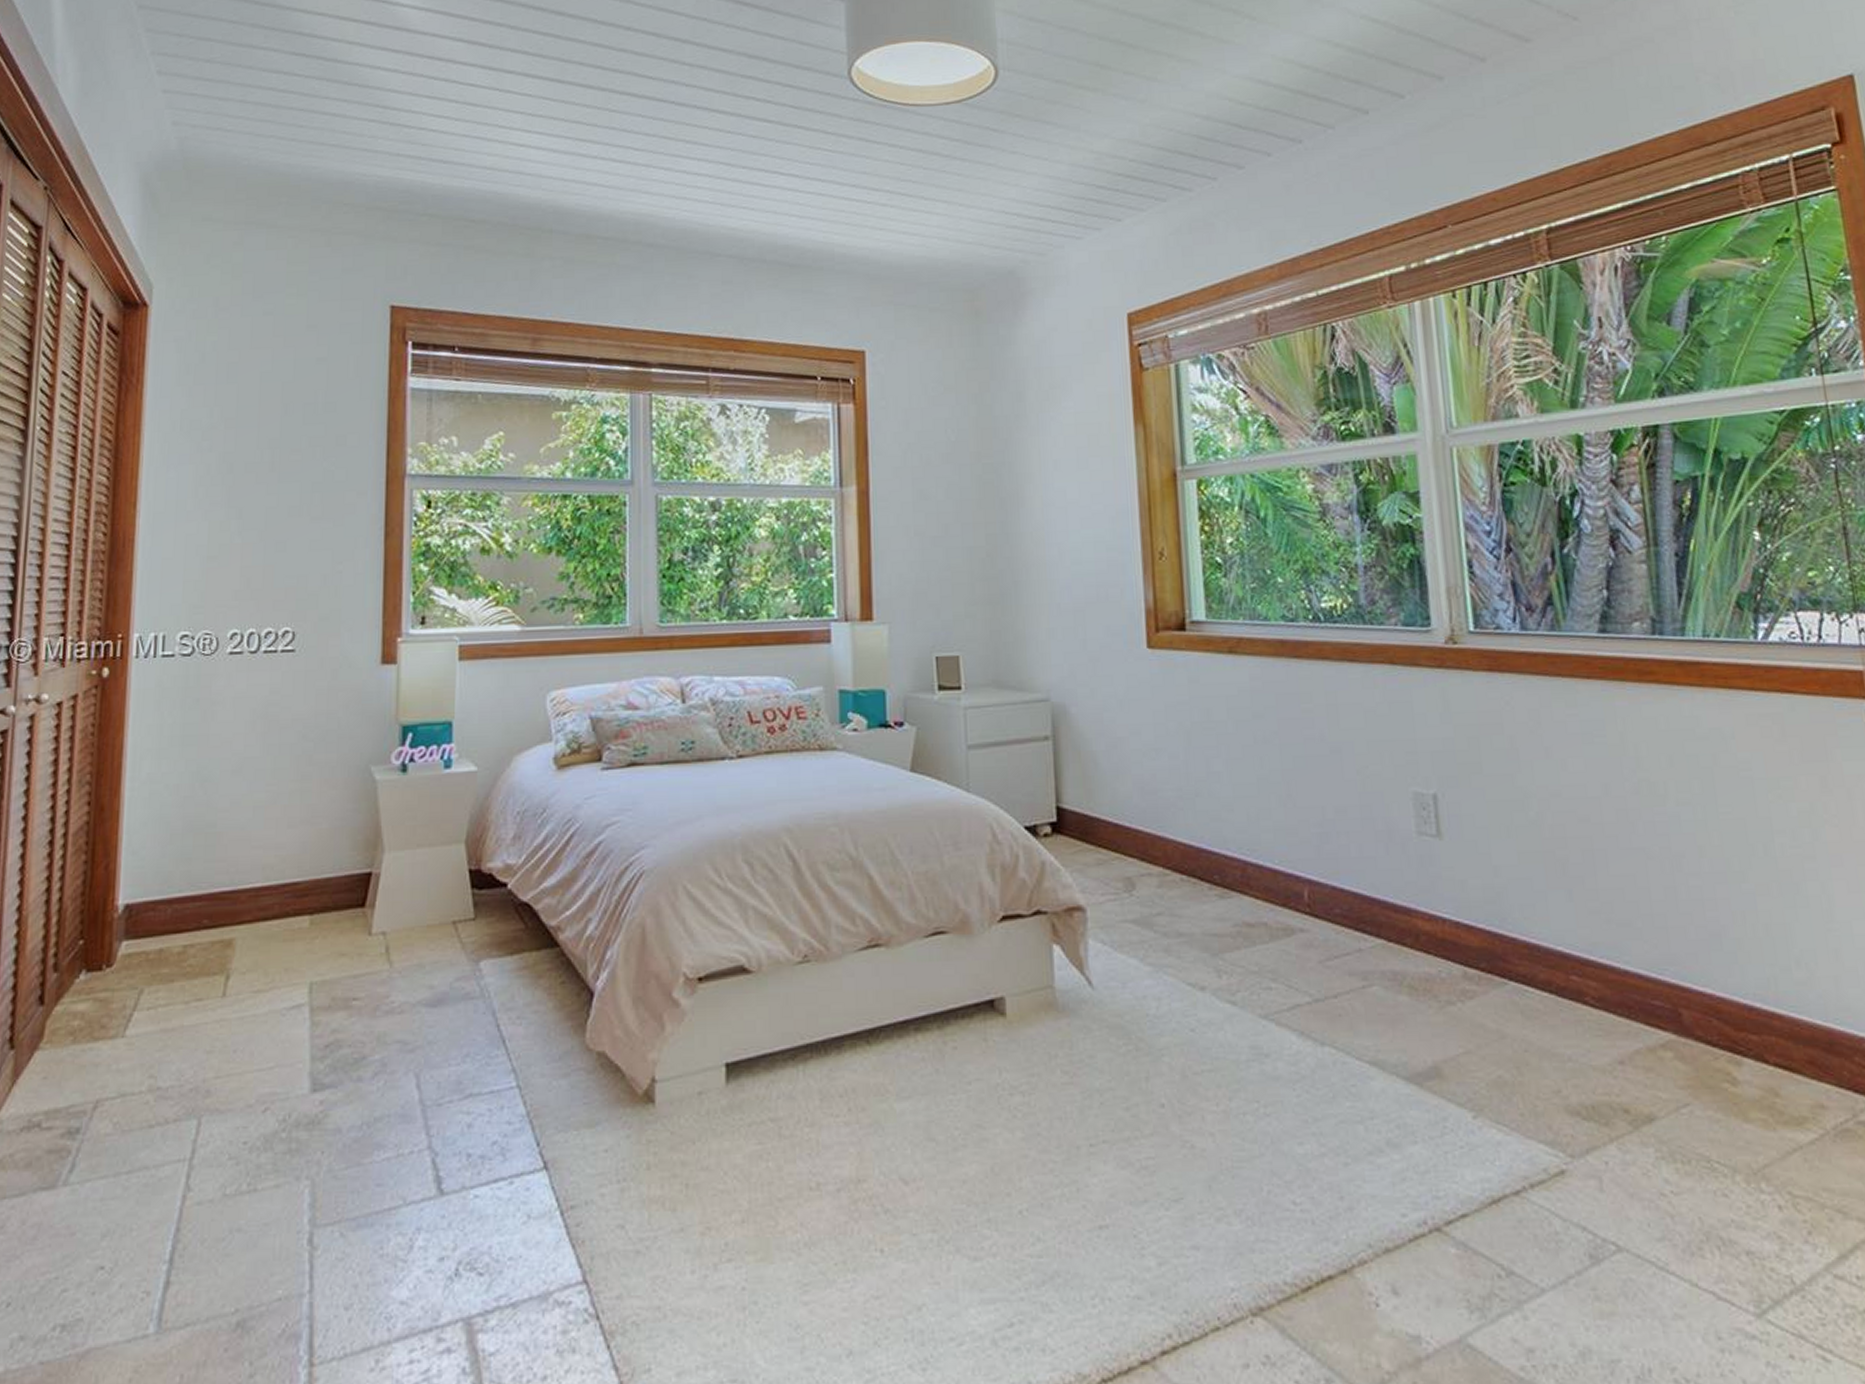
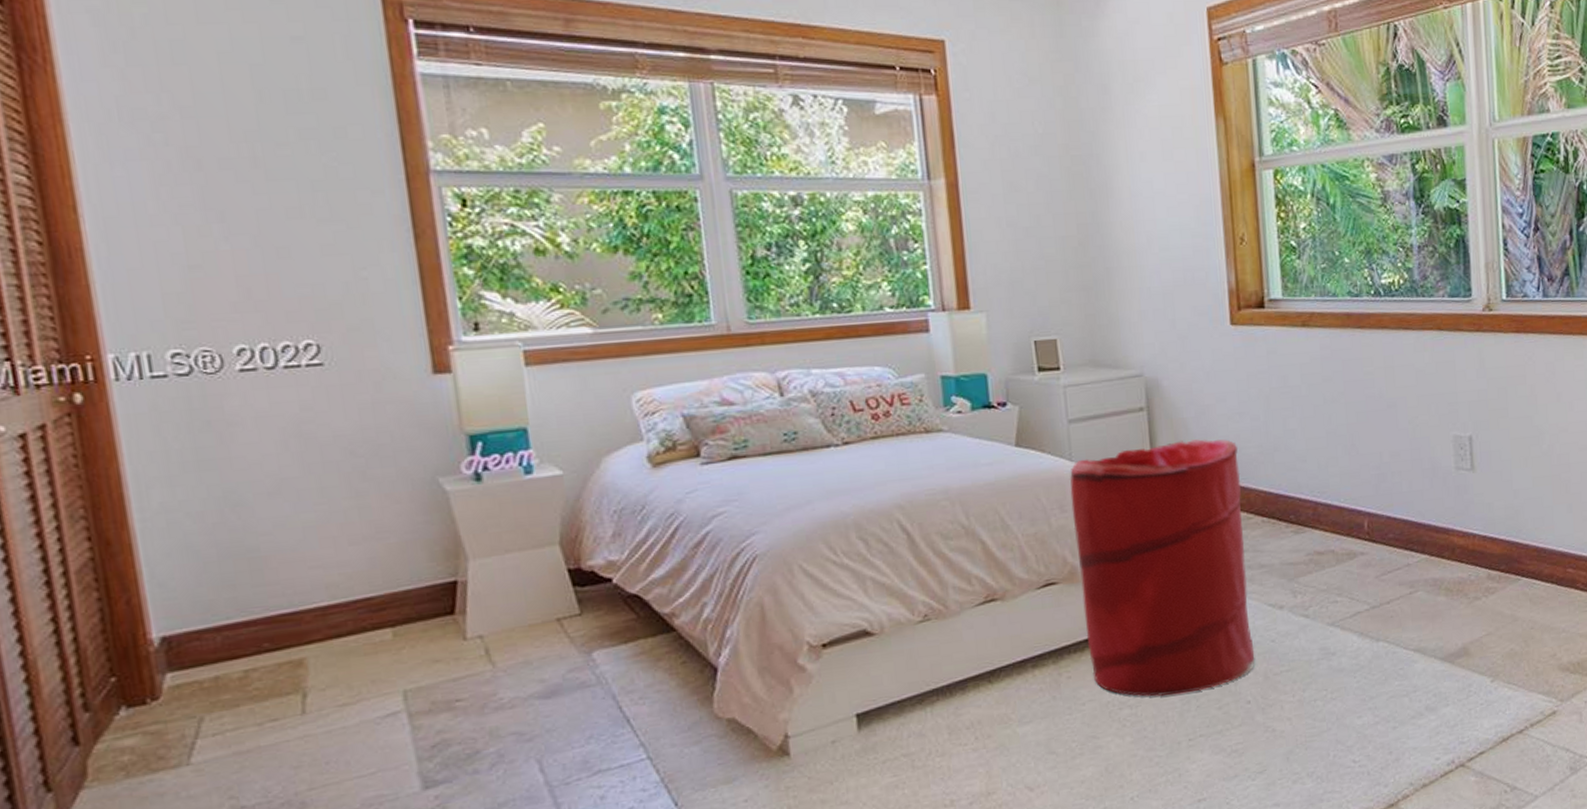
laundry hamper: none [966,776,1171,1085] -> present [1070,439,1256,697]

